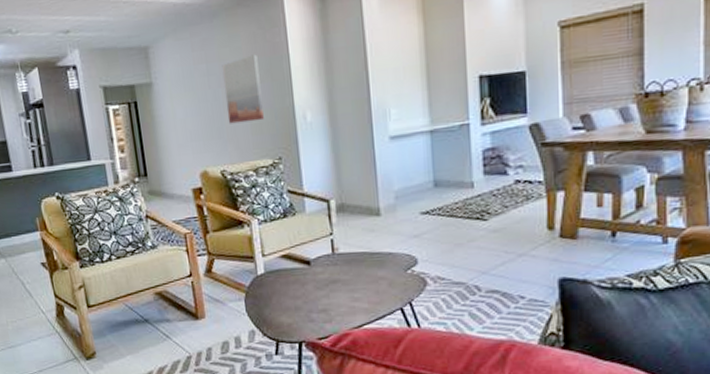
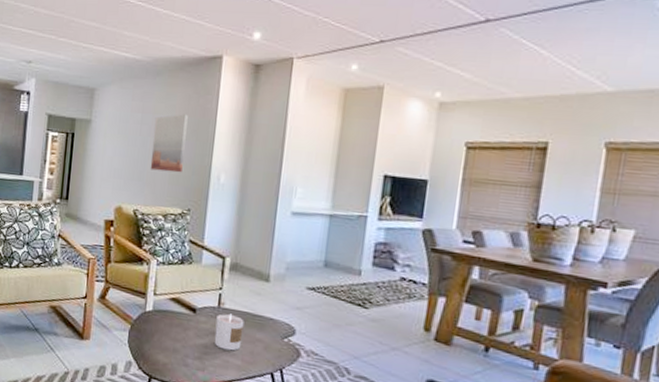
candle: none [333,257,365,296] -> present [214,313,244,351]

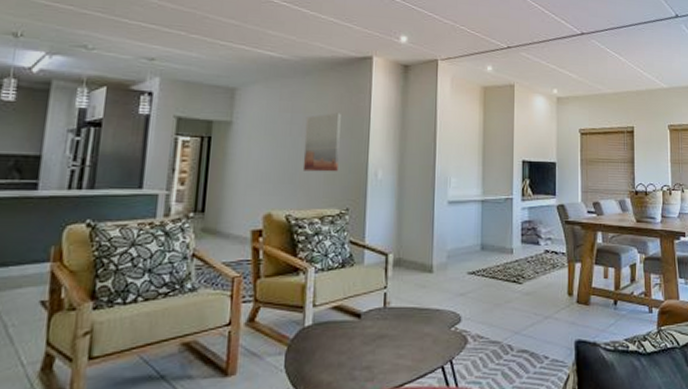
candle: present [214,313,244,351] -> none [382,312,411,352]

